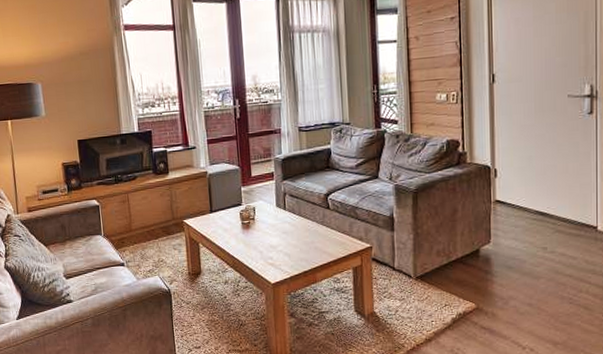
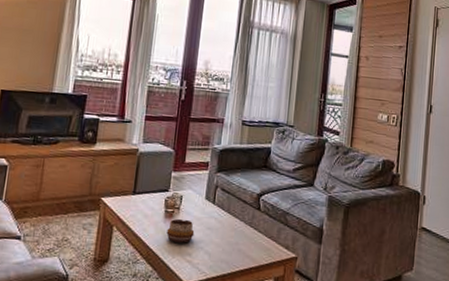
decorative bowl: none [246,228,272,250] -> present [166,218,195,243]

